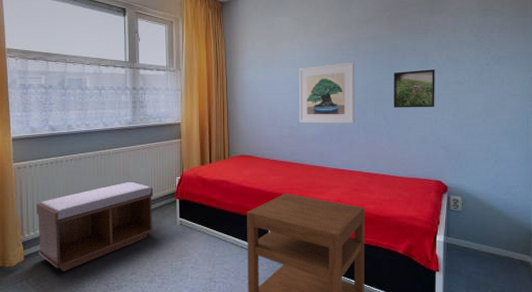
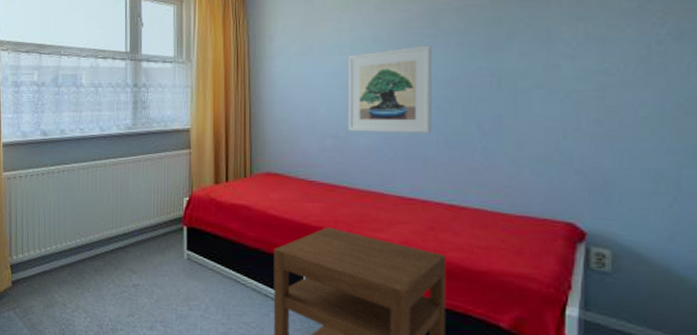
bench: present [36,181,154,272] -> none [26,200,156,305]
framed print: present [393,69,435,108] -> none [493,53,565,112]

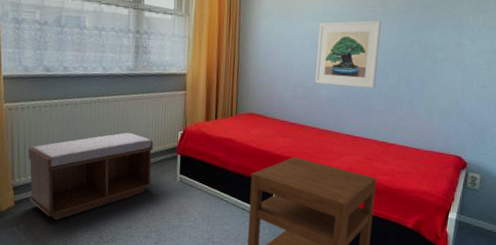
bench: none [26,200,156,305] -> present [28,132,153,221]

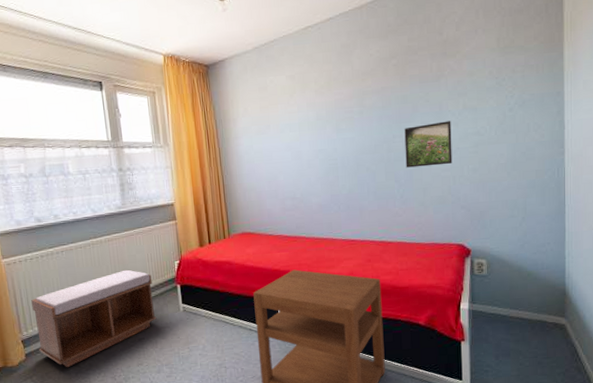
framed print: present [315,20,382,88] -> none [298,120,364,193]
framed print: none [418,35,469,78] -> present [404,121,453,168]

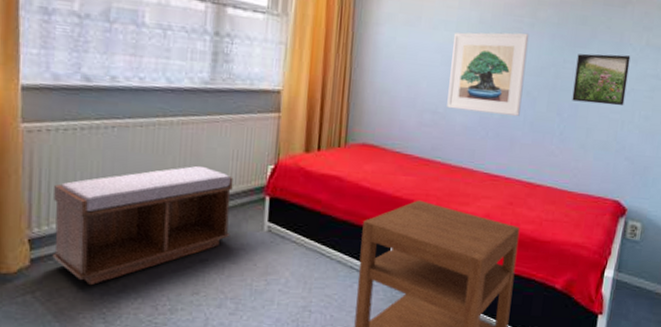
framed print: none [298,120,364,193] -> present [447,32,530,116]

